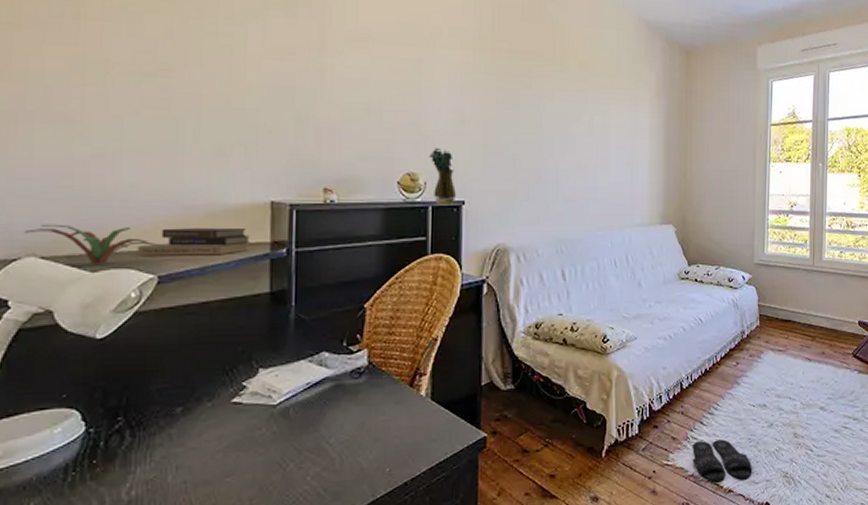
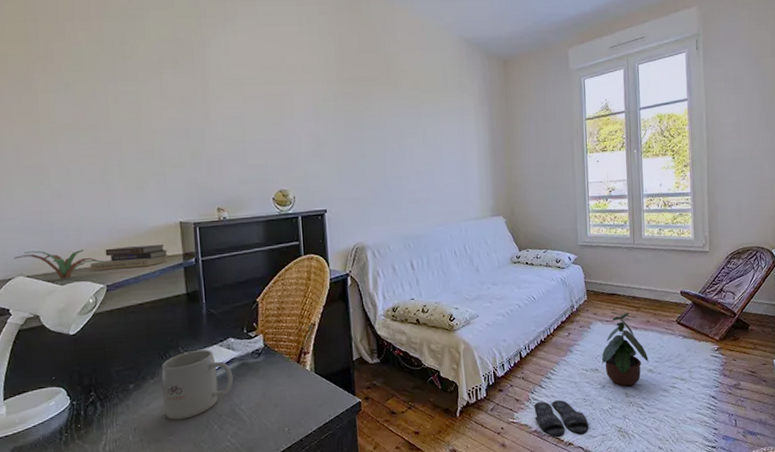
mug: none [221,365,323,456] -> present [160,349,234,420]
vase: present [430,147,457,206] -> none [296,167,320,215]
potted plant: none [770,338,822,426] -> present [601,309,650,387]

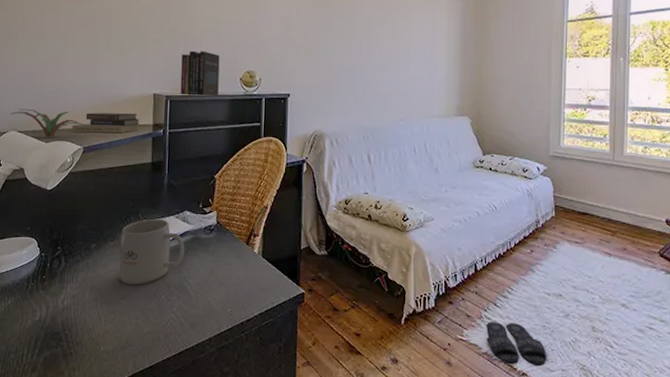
books: none [206,173,251,221] -> present [180,51,220,96]
potted plant: present [601,309,650,387] -> none [566,231,624,320]

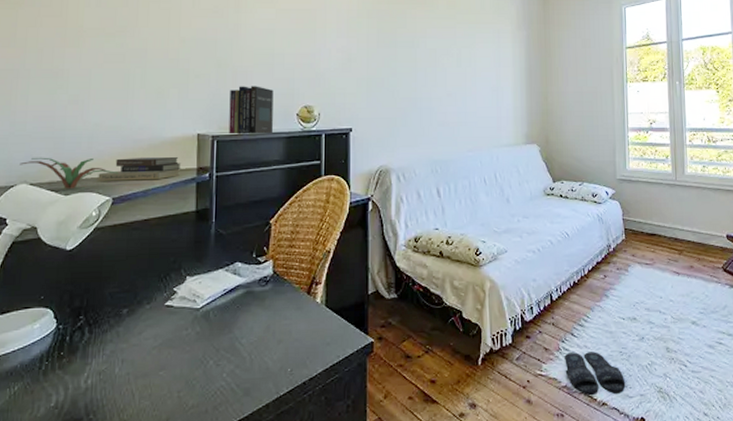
mug: present [119,218,185,285] -> none [156,273,237,352]

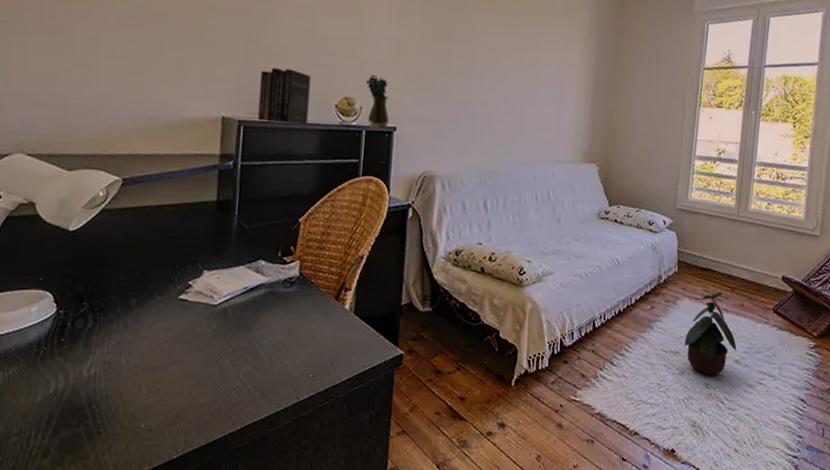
plant: present [19,157,119,189] -> none [15,124,131,164]
books: present [98,156,182,181] -> none [106,135,203,164]
vase: none [323,83,346,133] -> present [366,74,390,131]
slippers: present [565,351,625,395] -> none [600,381,659,424]
potted plant: none [640,251,693,340] -> present [683,287,738,376]

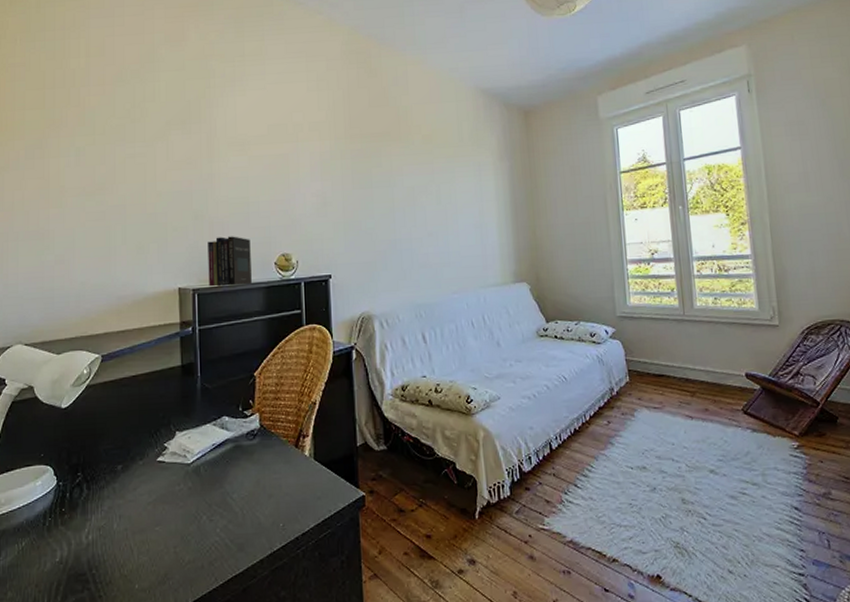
vase: present [366,74,390,131] -> none [300,229,325,281]
potted plant: present [683,287,738,376] -> none [649,393,711,491]

